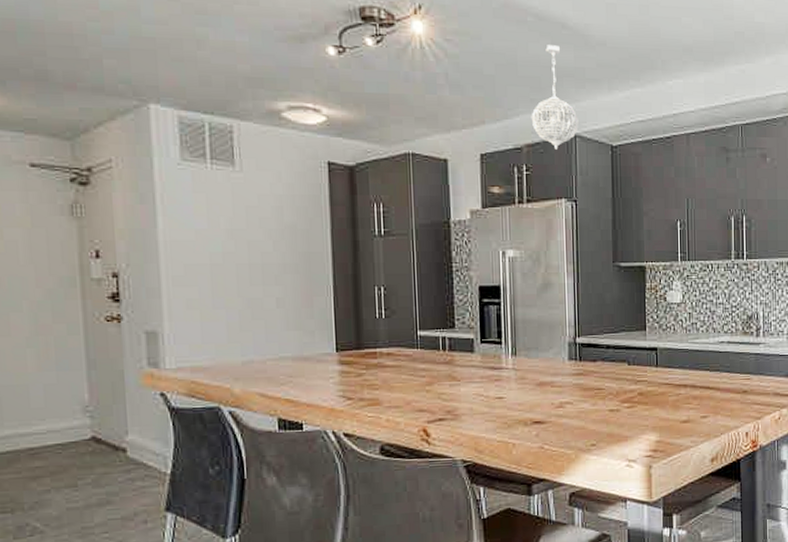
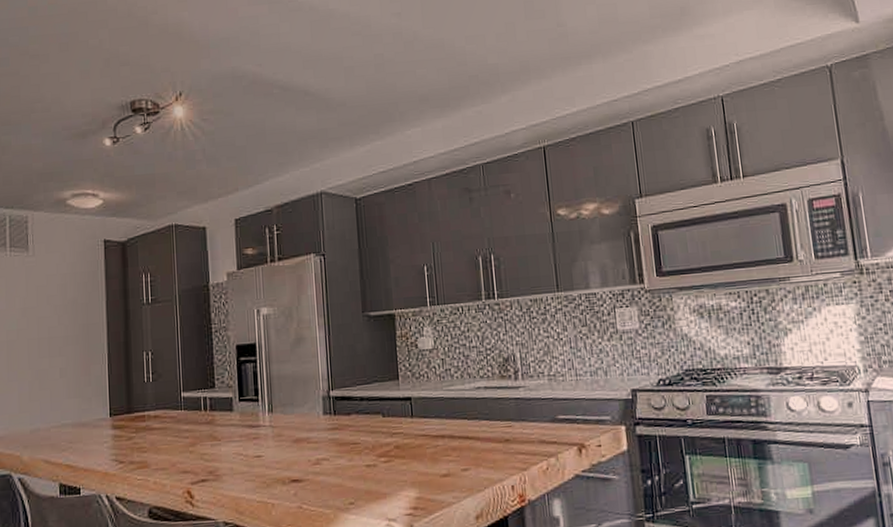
pendant light: present [531,45,579,150] -> none [279,111,324,208]

